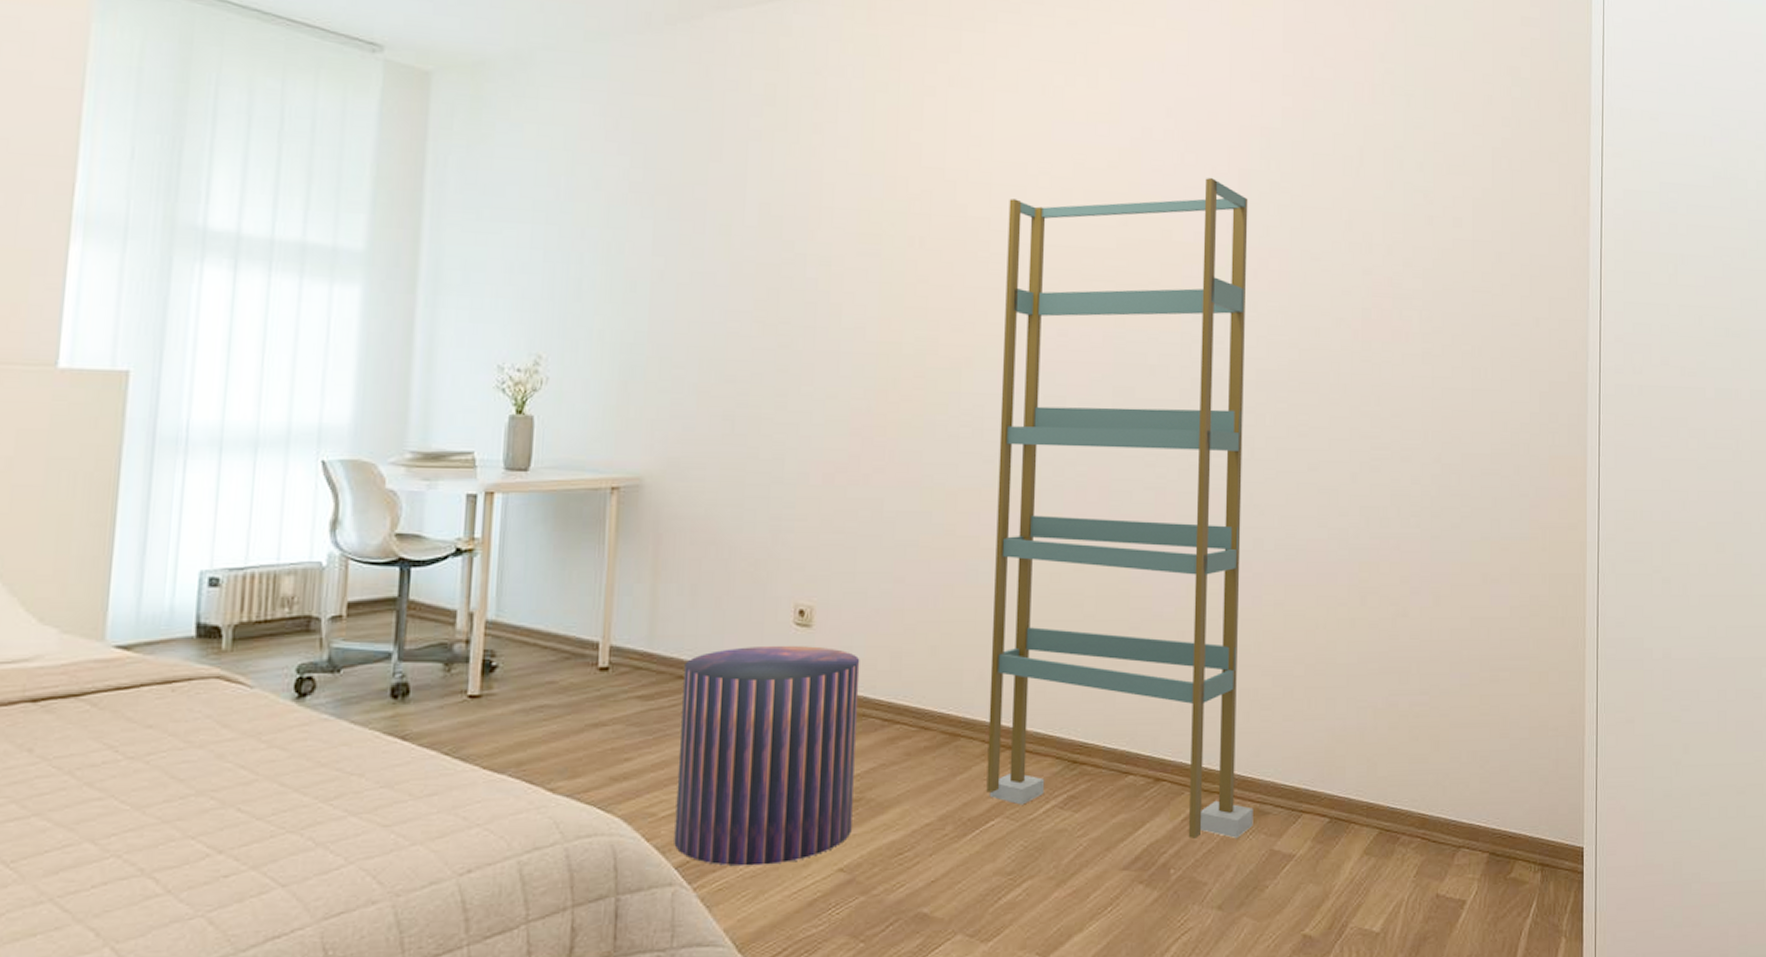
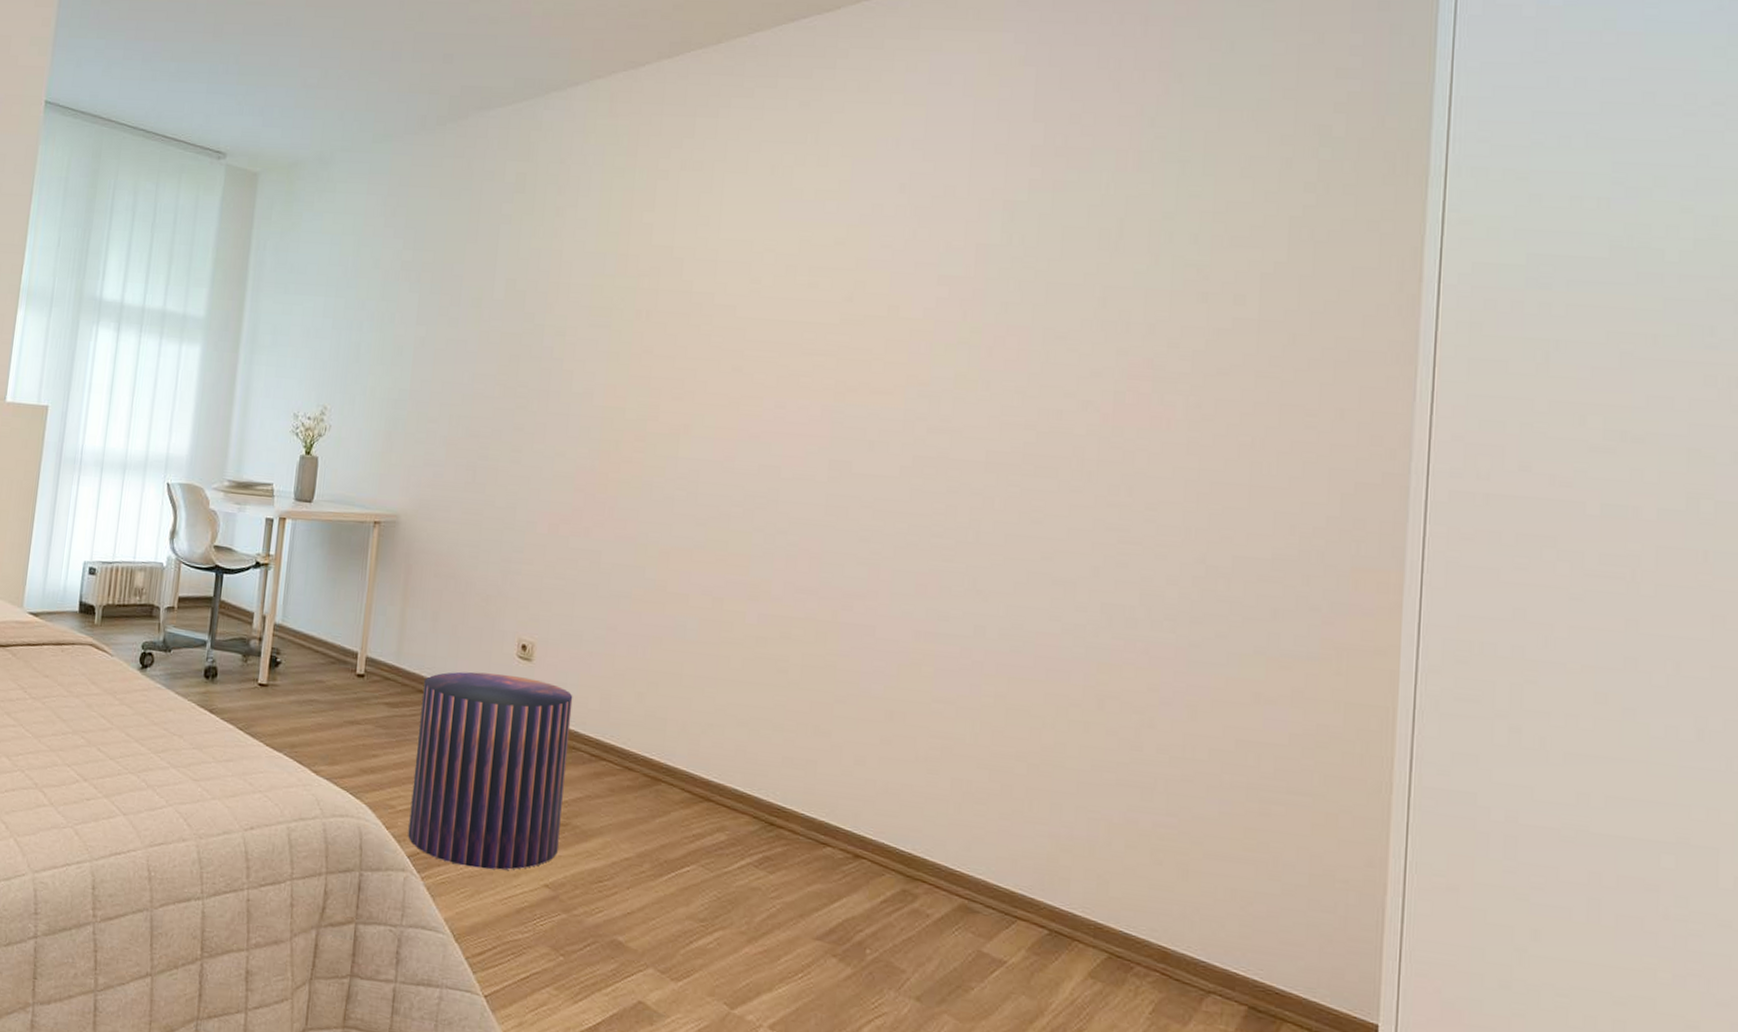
shelving unit: present [986,177,1254,839] -> none [683,252,986,931]

